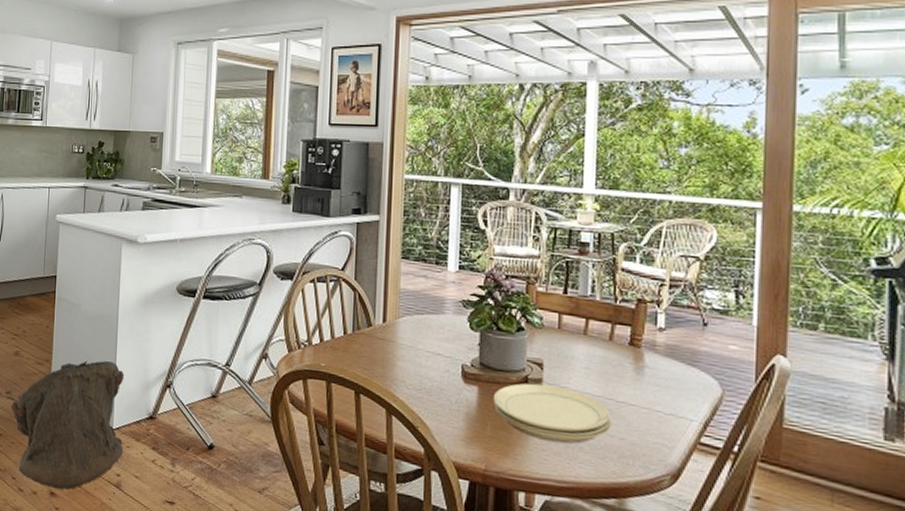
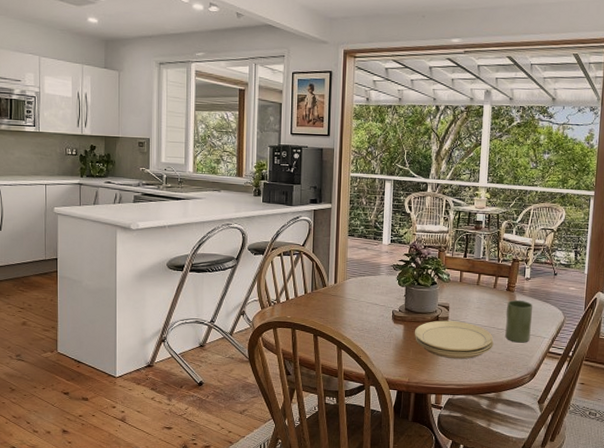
bag: present [11,360,125,490] -> none [22,325,127,428]
cup: none [629,359,672,426] -> present [505,299,533,343]

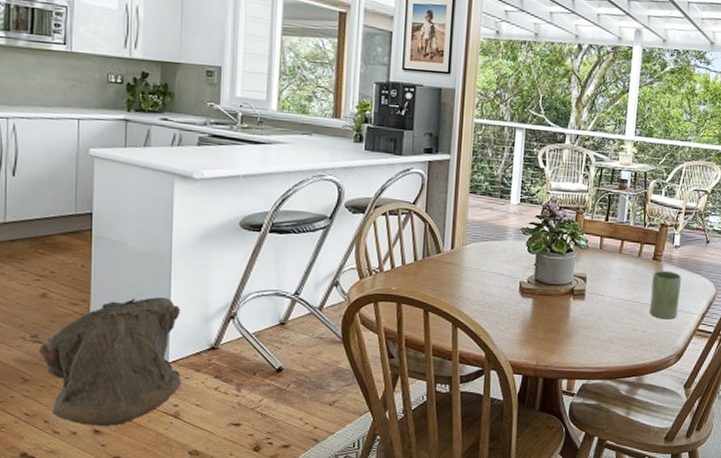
bag: none [22,325,127,428] -> present [39,297,182,427]
plate: present [414,320,494,360] -> none [544,293,636,339]

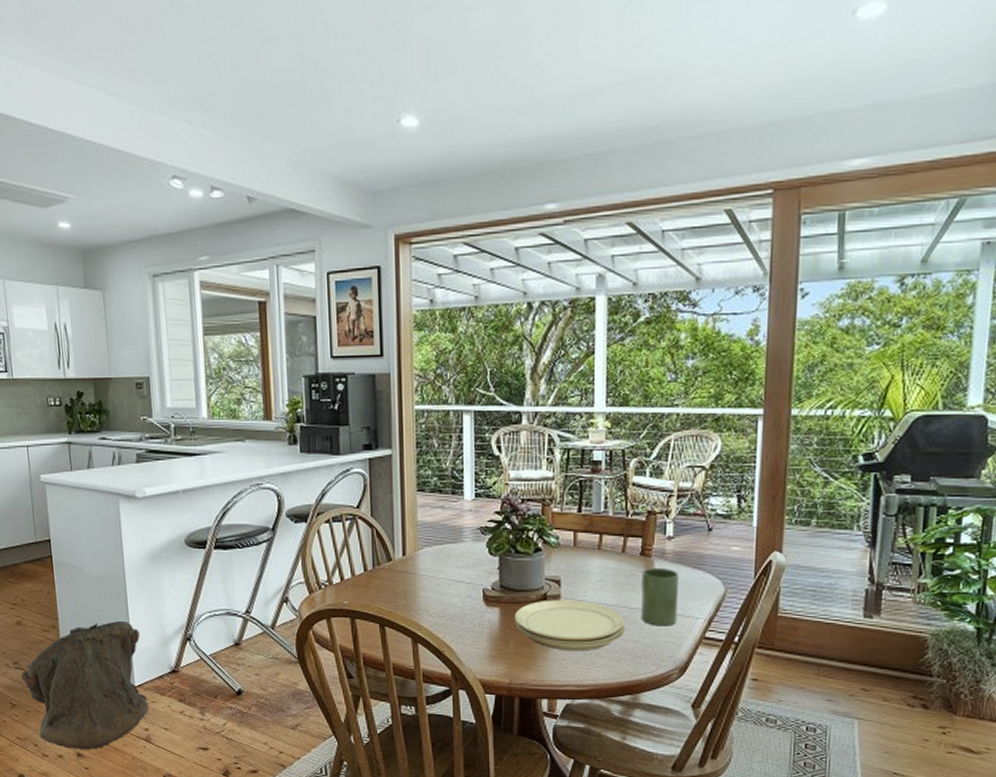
plate: none [544,293,636,339] -> present [514,599,625,652]

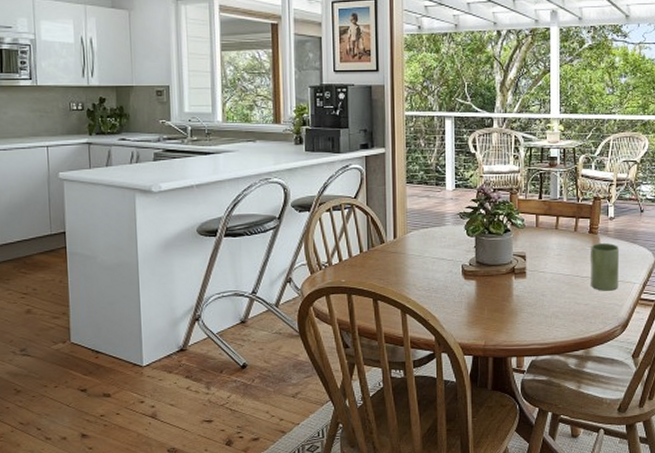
bag: present [21,621,150,750] -> none [28,306,157,431]
plate: present [514,599,625,652] -> none [488,271,578,315]

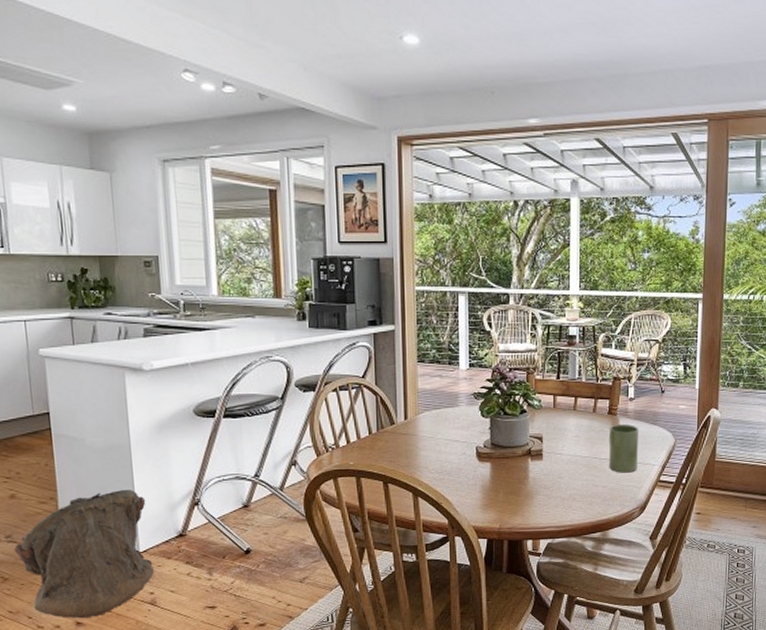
bag: none [28,306,157,431] -> present [14,490,155,619]

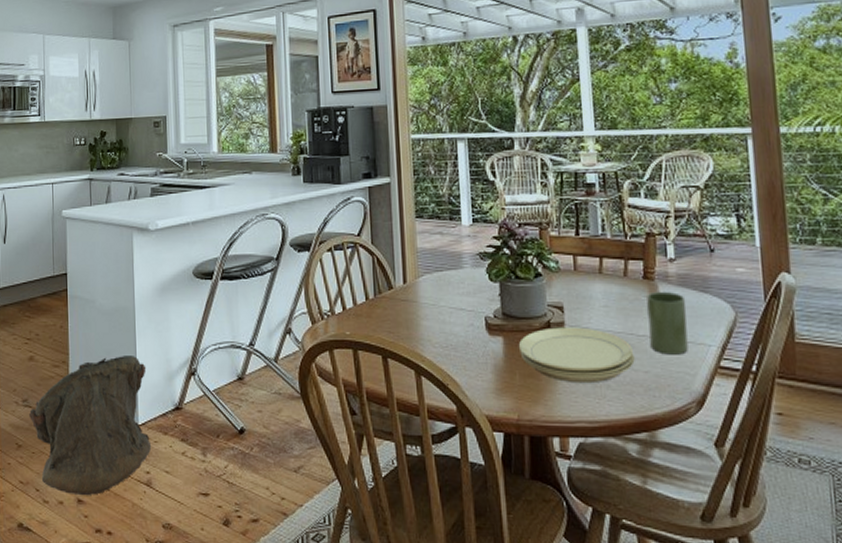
plate: none [503,453,596,498] -> present [518,327,635,384]

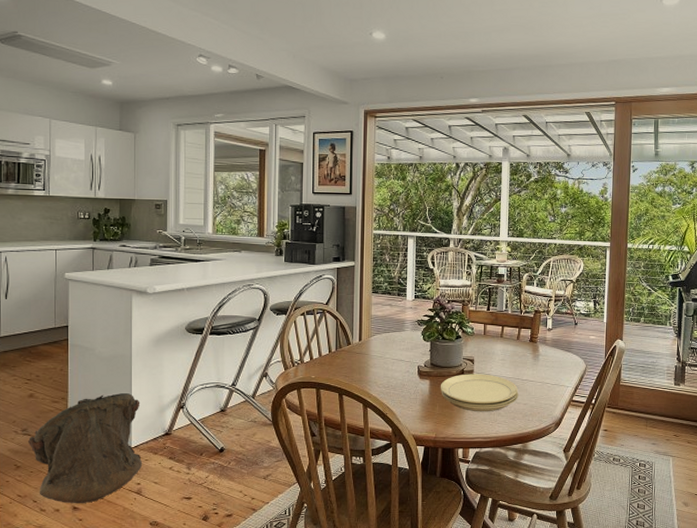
cup: present [646,291,688,355] -> none [529,350,556,393]

